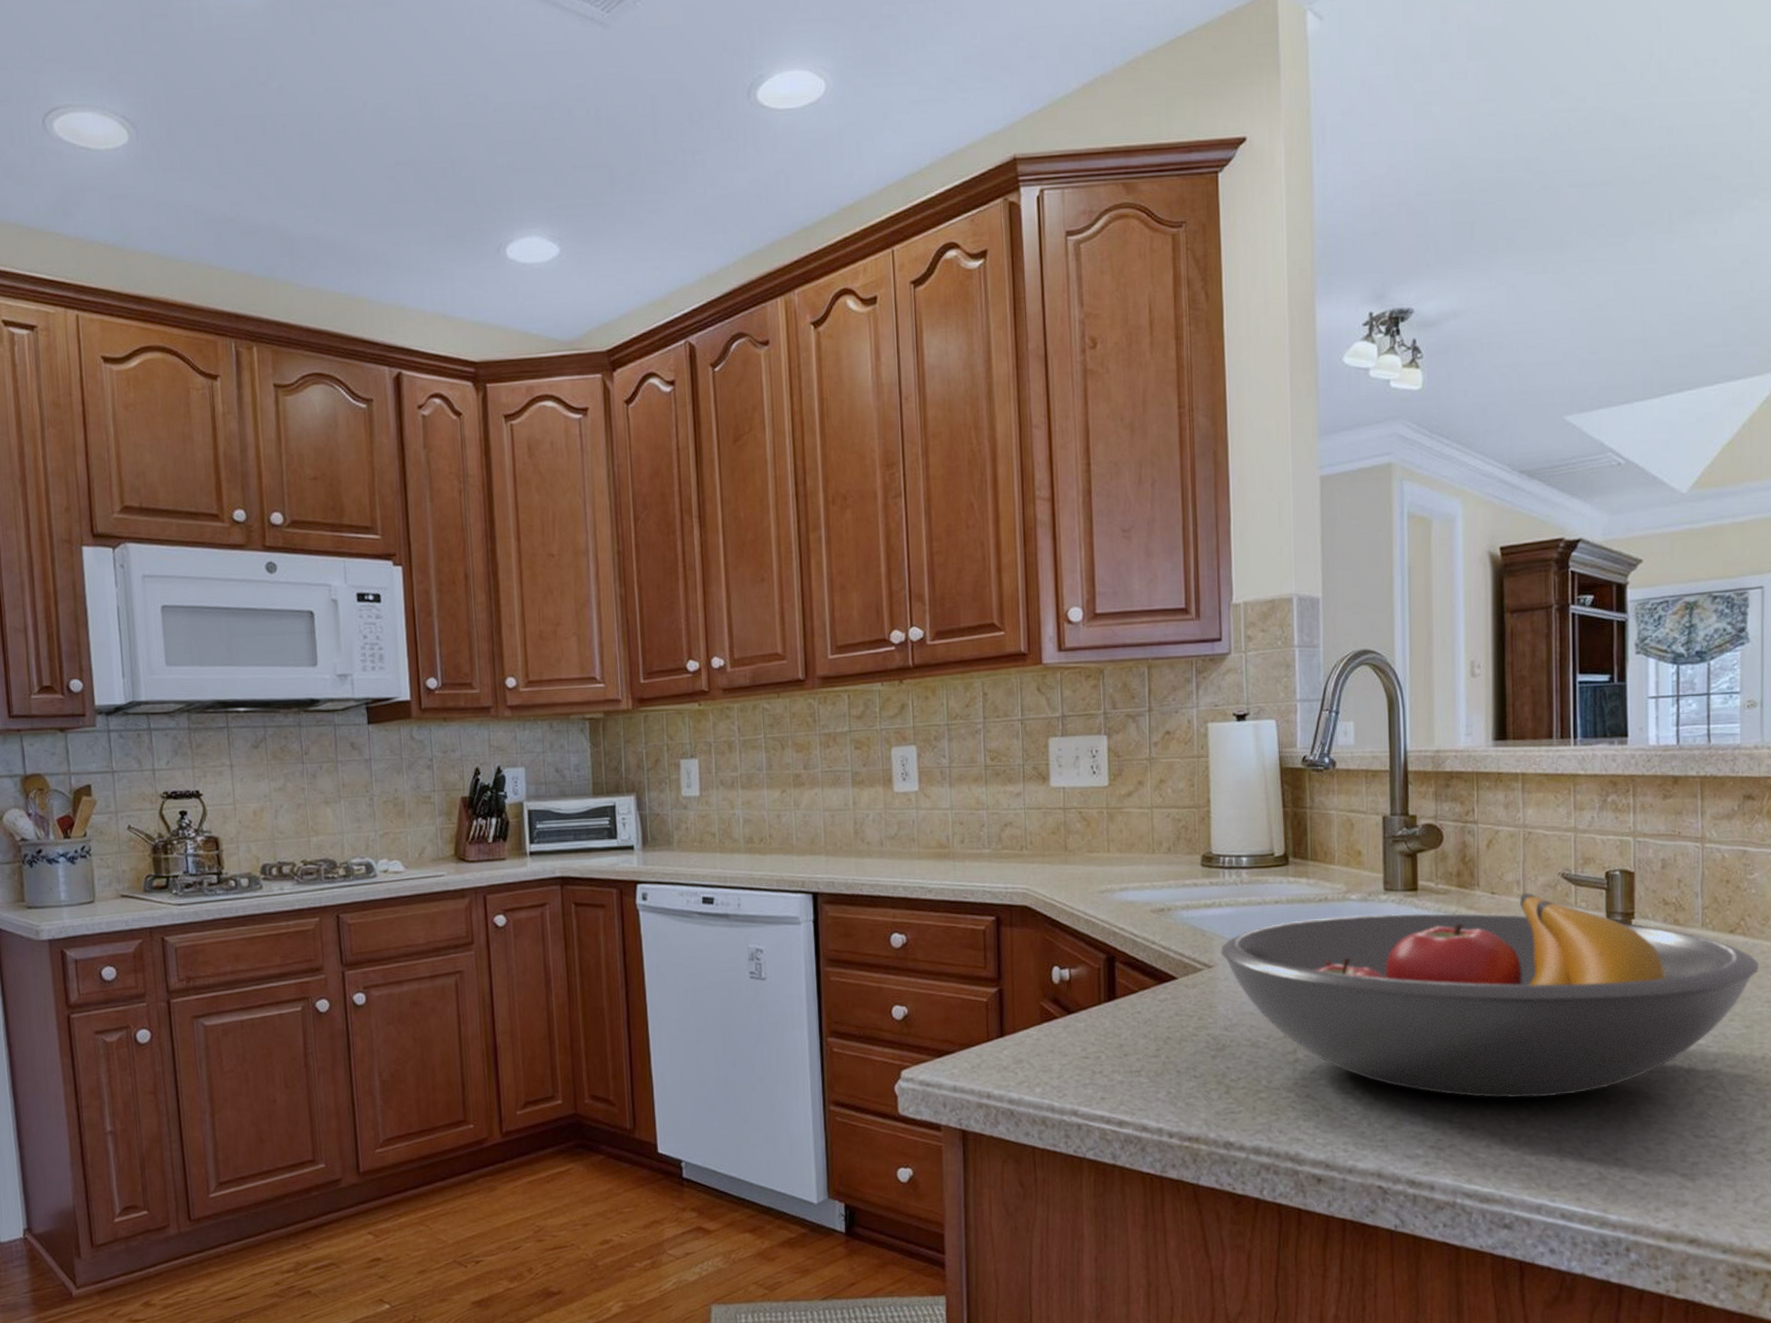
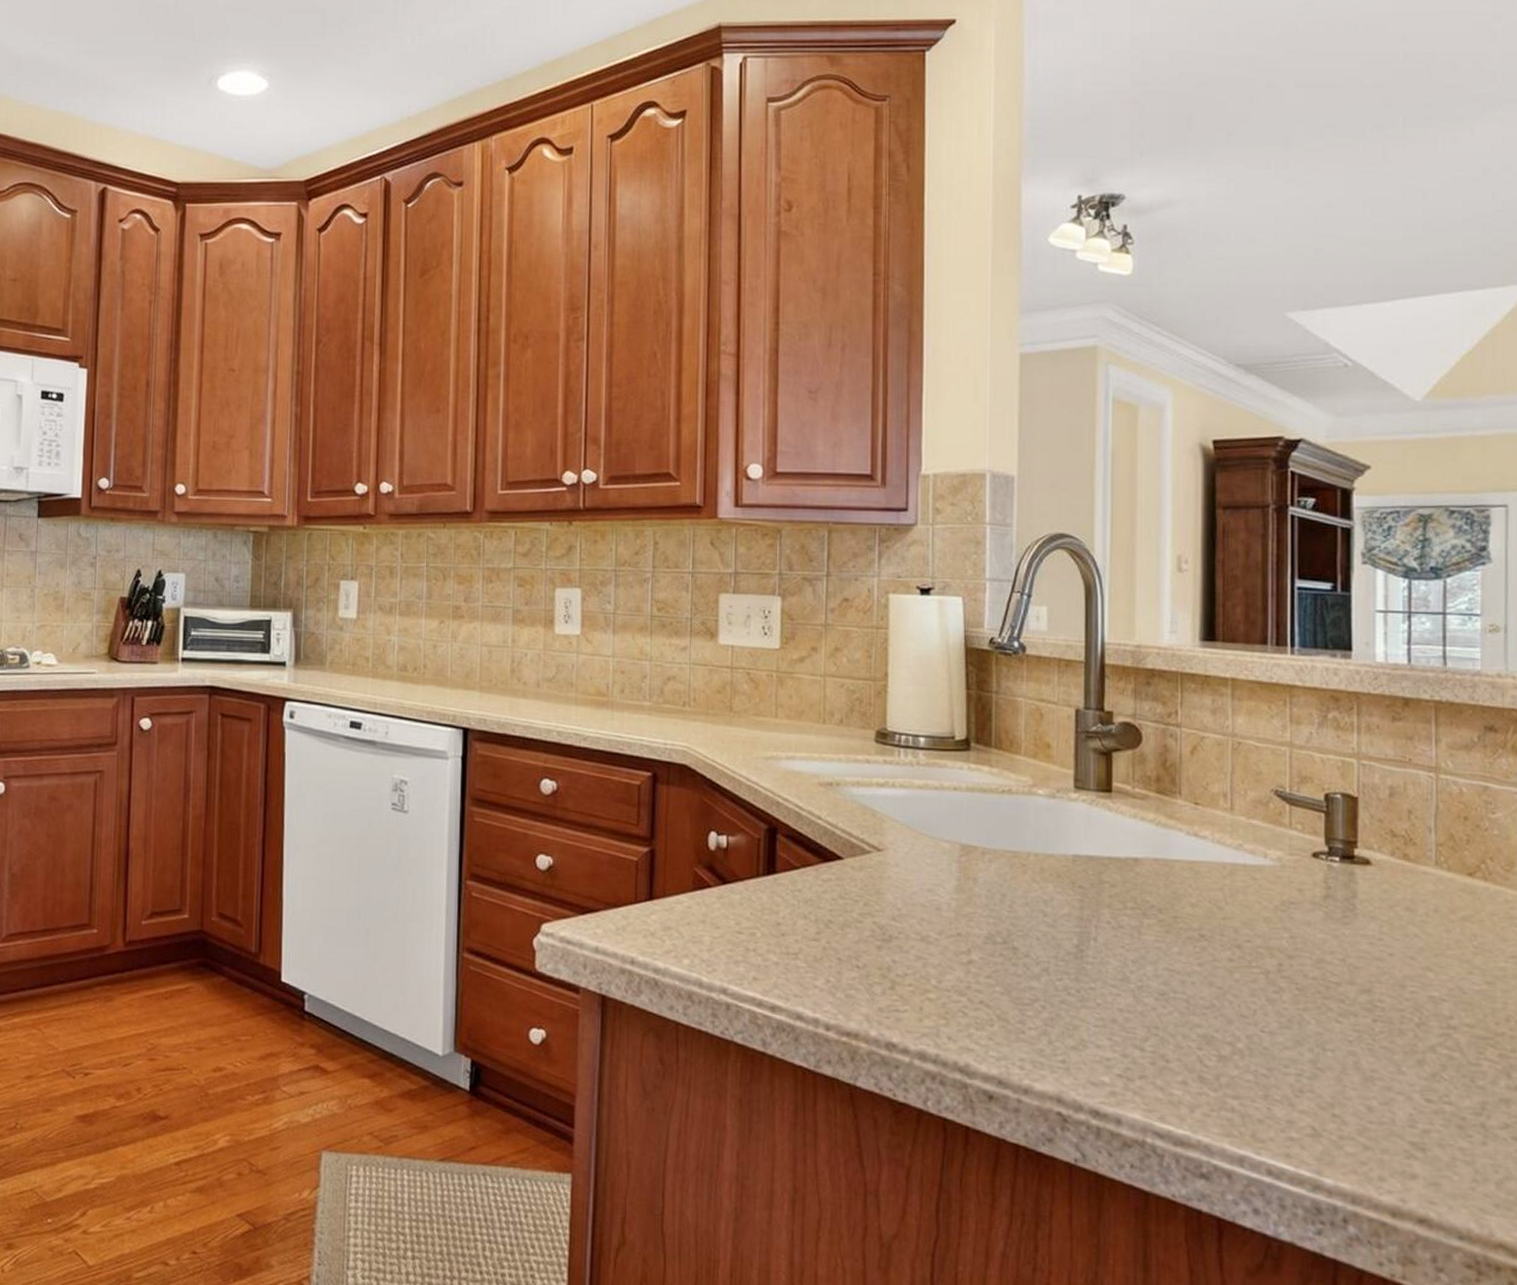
fruit bowl: present [1221,892,1759,1098] -> none [892,806,1502,1036]

